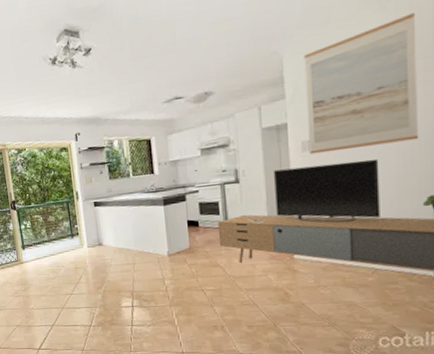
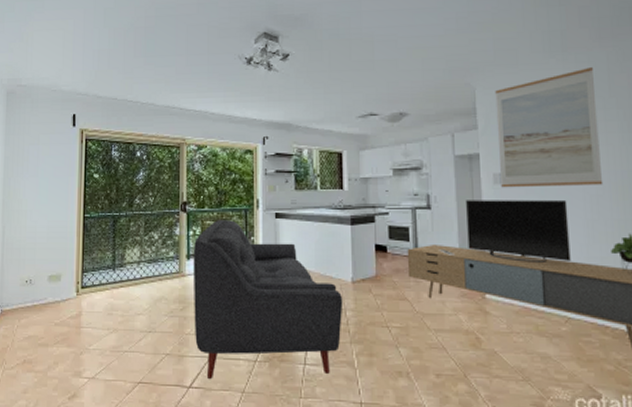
sofa: none [26,212,162,343] -> present [193,220,343,380]

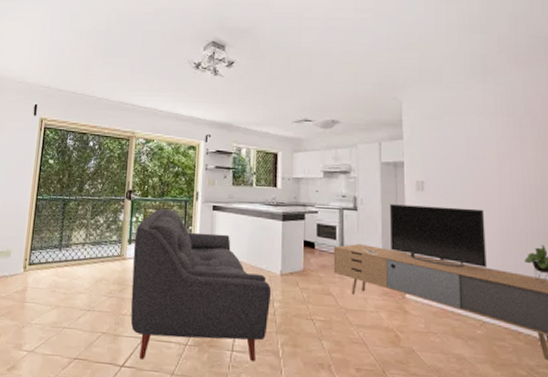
wall art: present [495,67,603,188] -> none [420,89,519,198]

